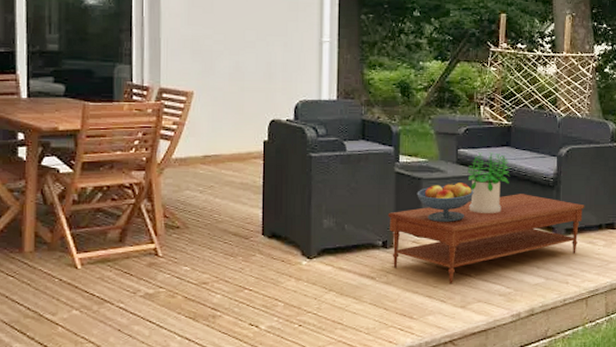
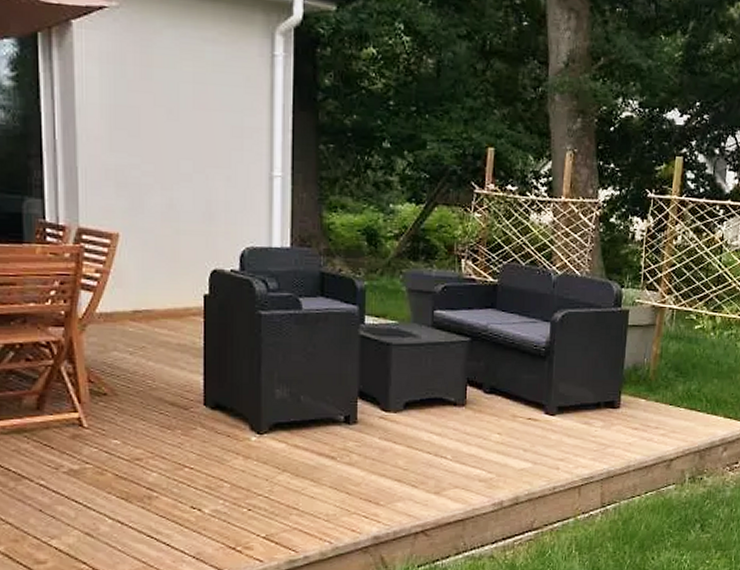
coffee table: present [387,194,585,284] -> none [350,364,581,467]
fruit bowl: present [417,183,474,222] -> none [385,350,452,395]
potted plant: present [467,152,512,213] -> none [444,314,497,387]

